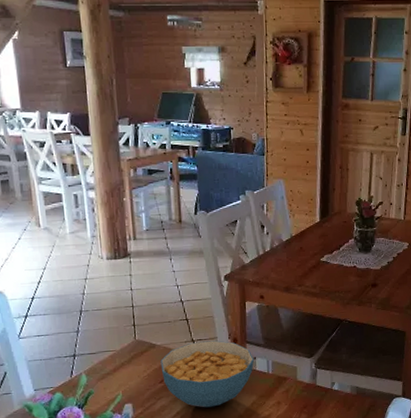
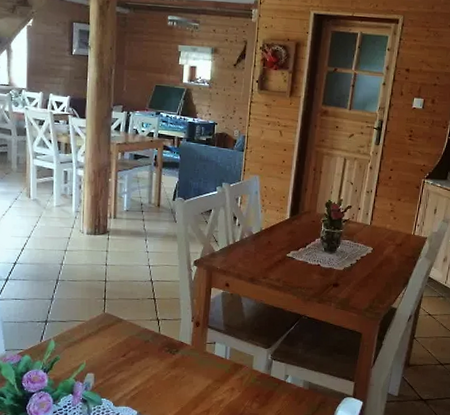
cereal bowl: present [160,340,254,408] -> none [125,321,213,386]

